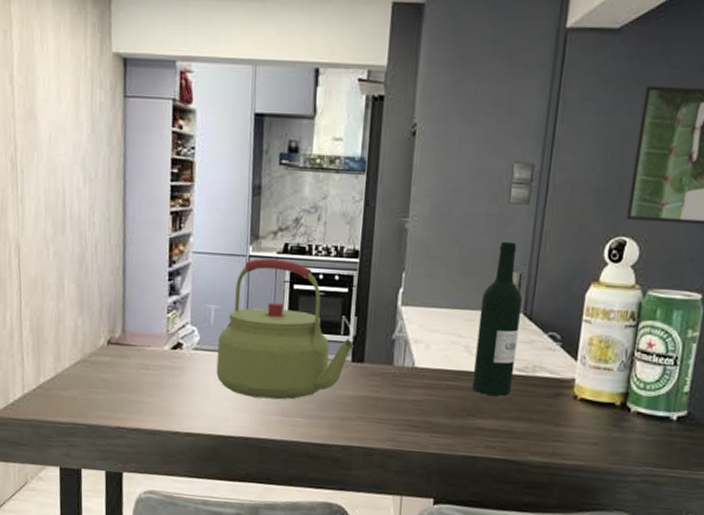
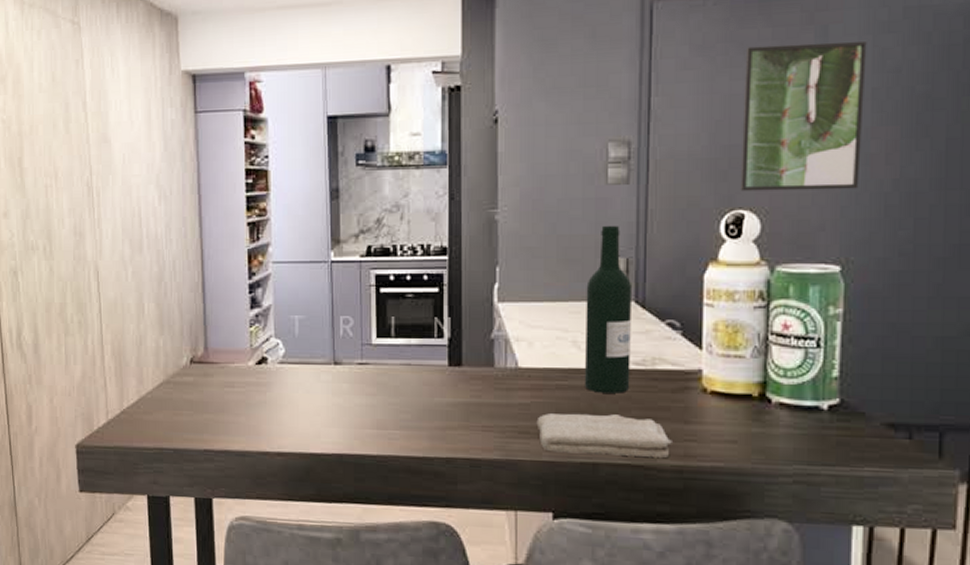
kettle: present [216,258,354,400] -> none [304,262,449,412]
washcloth: none [426,410,543,456] -> present [536,413,672,459]

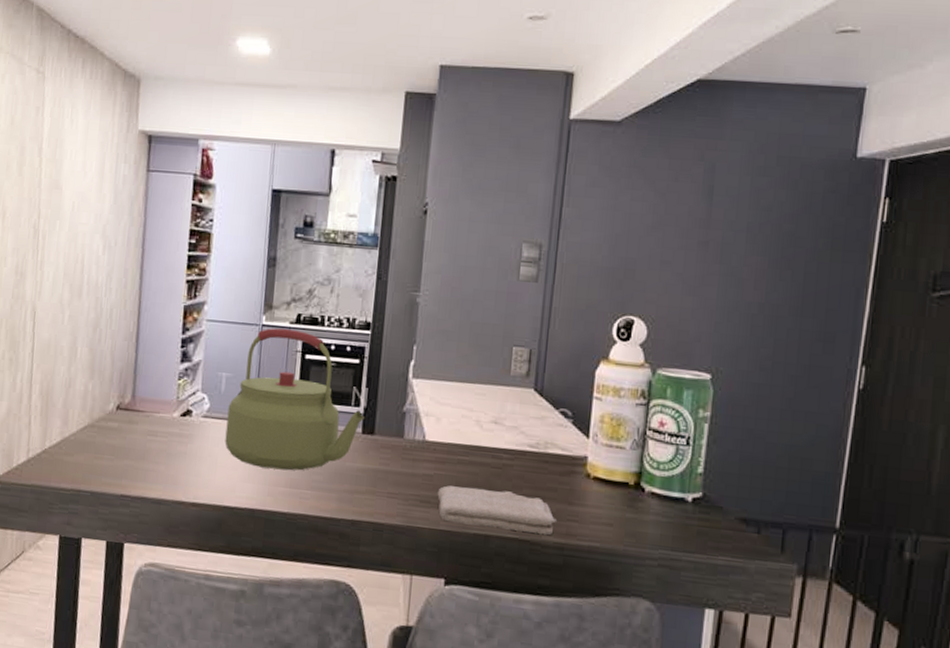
kettle: none [304,262,449,412] -> present [225,328,364,471]
wine bottle: present [584,225,633,394] -> none [483,317,533,472]
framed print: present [740,41,867,192] -> none [632,173,746,308]

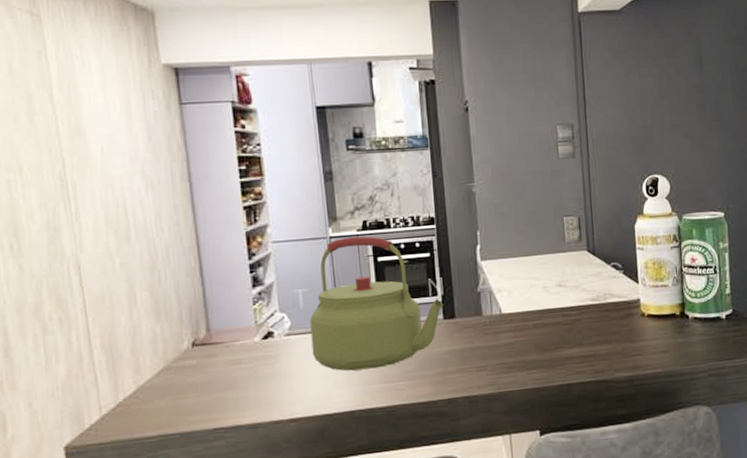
washcloth: present [437,485,557,535] -> none [520,342,624,380]

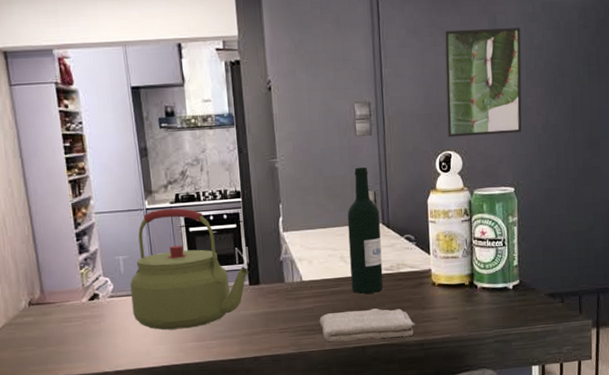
washcloth: none [520,342,624,380] -> present [319,308,415,342]
wine bottle: none [550,191,590,327] -> present [347,167,384,294]
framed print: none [648,50,730,161] -> present [444,27,522,138]

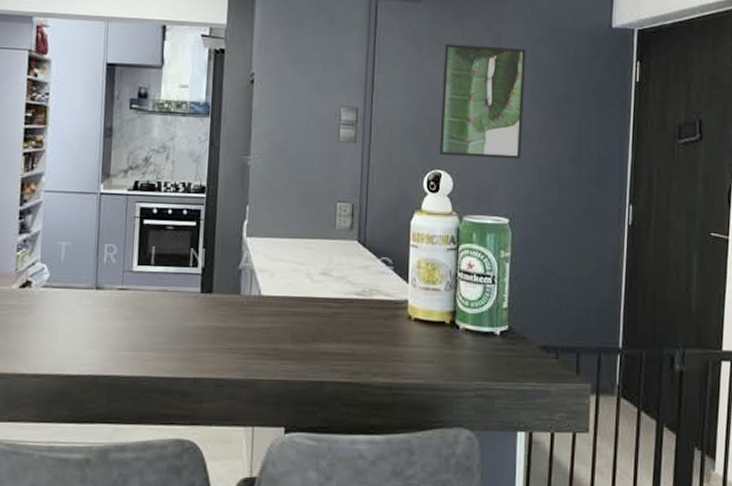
kettle: present [130,208,249,330] -> none [66,195,202,334]
washcloth: present [319,308,415,342] -> none [274,337,384,377]
wine bottle: present [347,167,384,294] -> none [315,175,356,320]

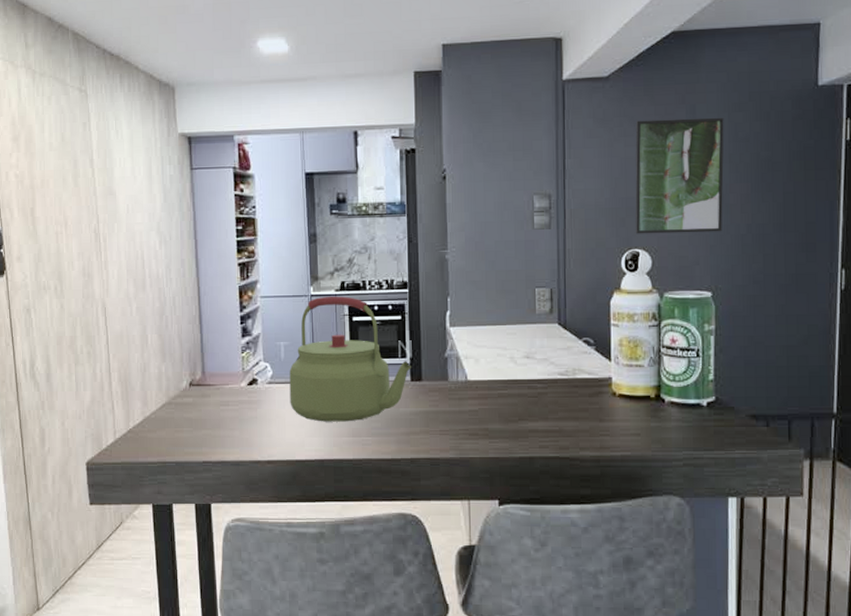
kettle: none [66,195,202,334] -> present [289,296,411,422]

